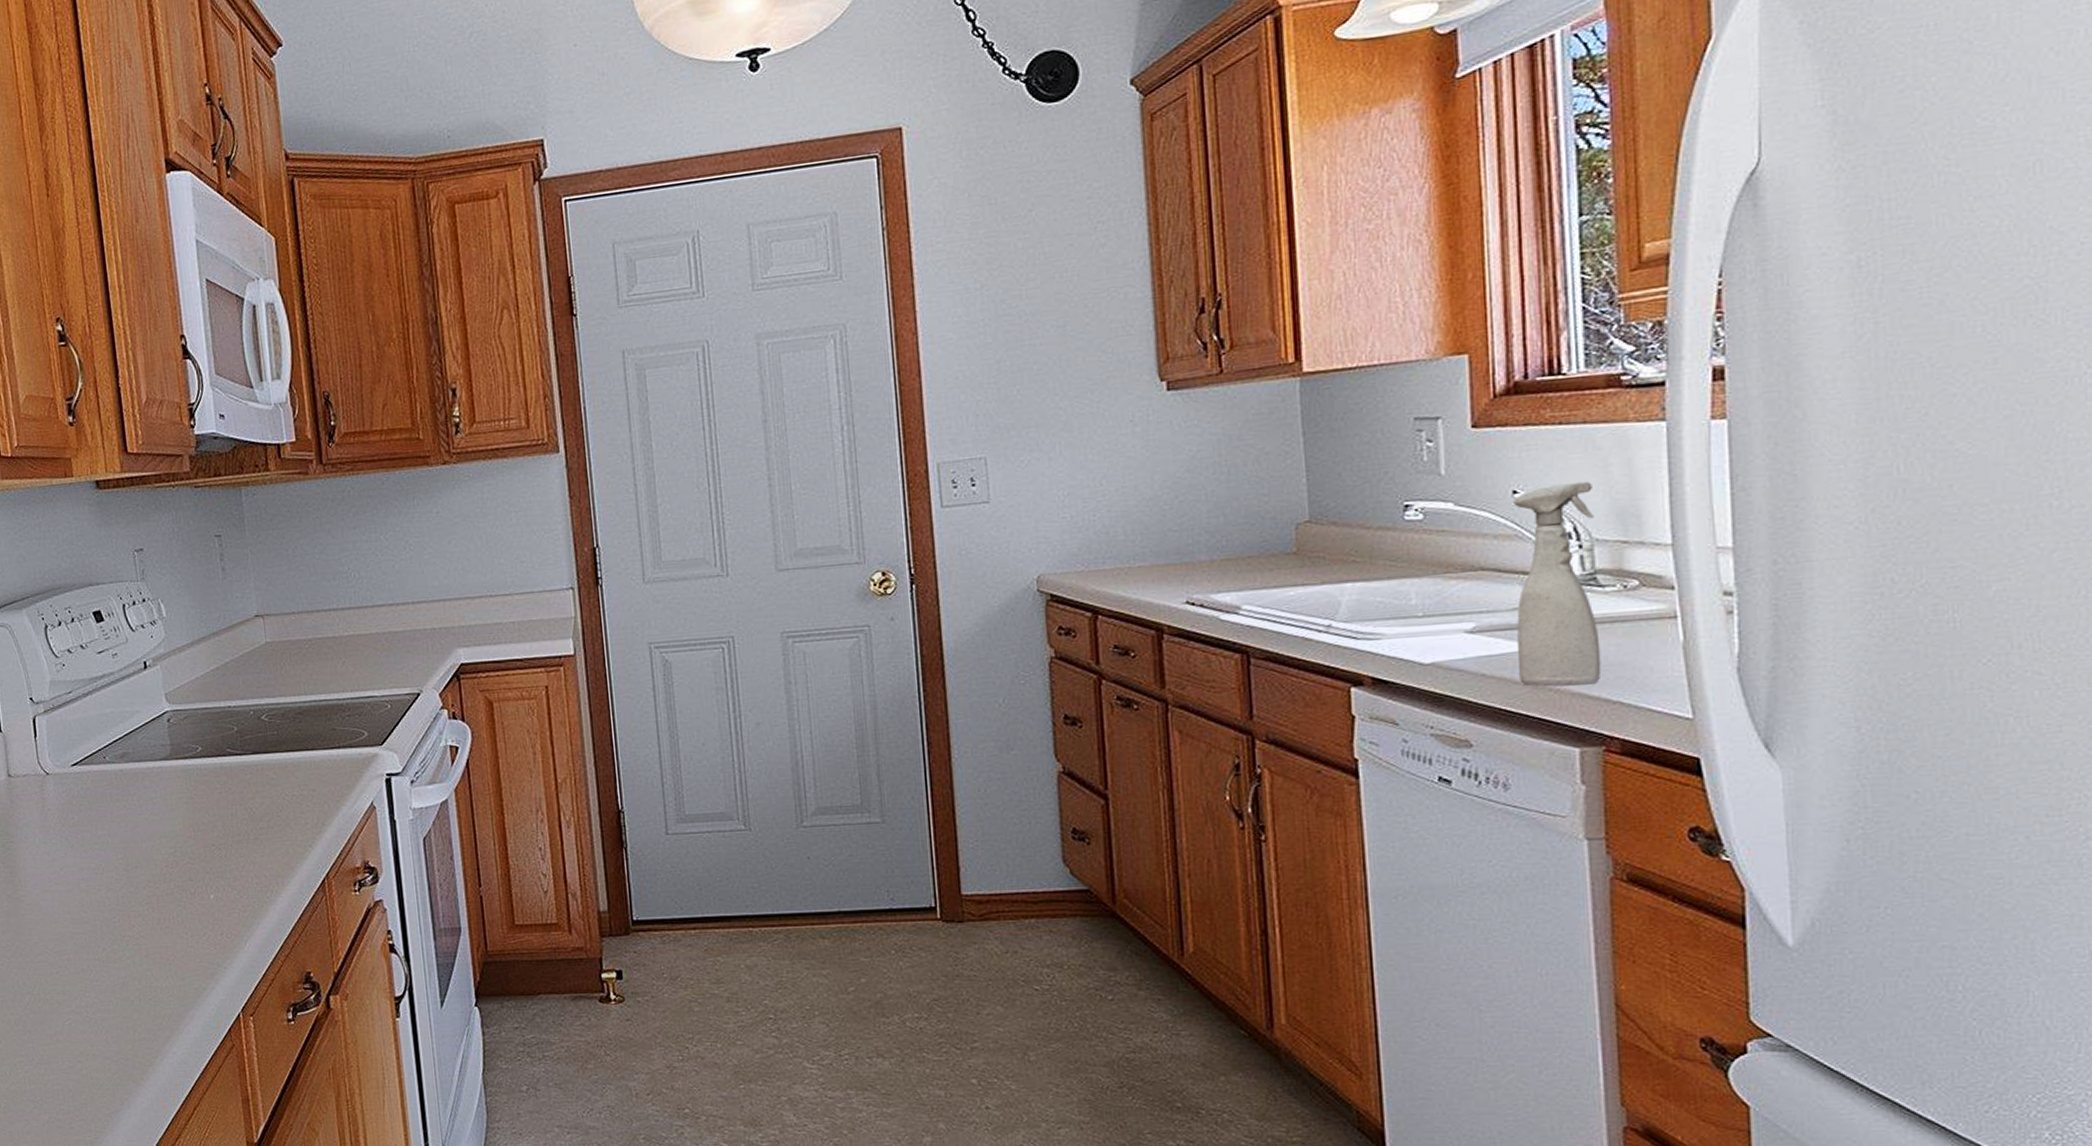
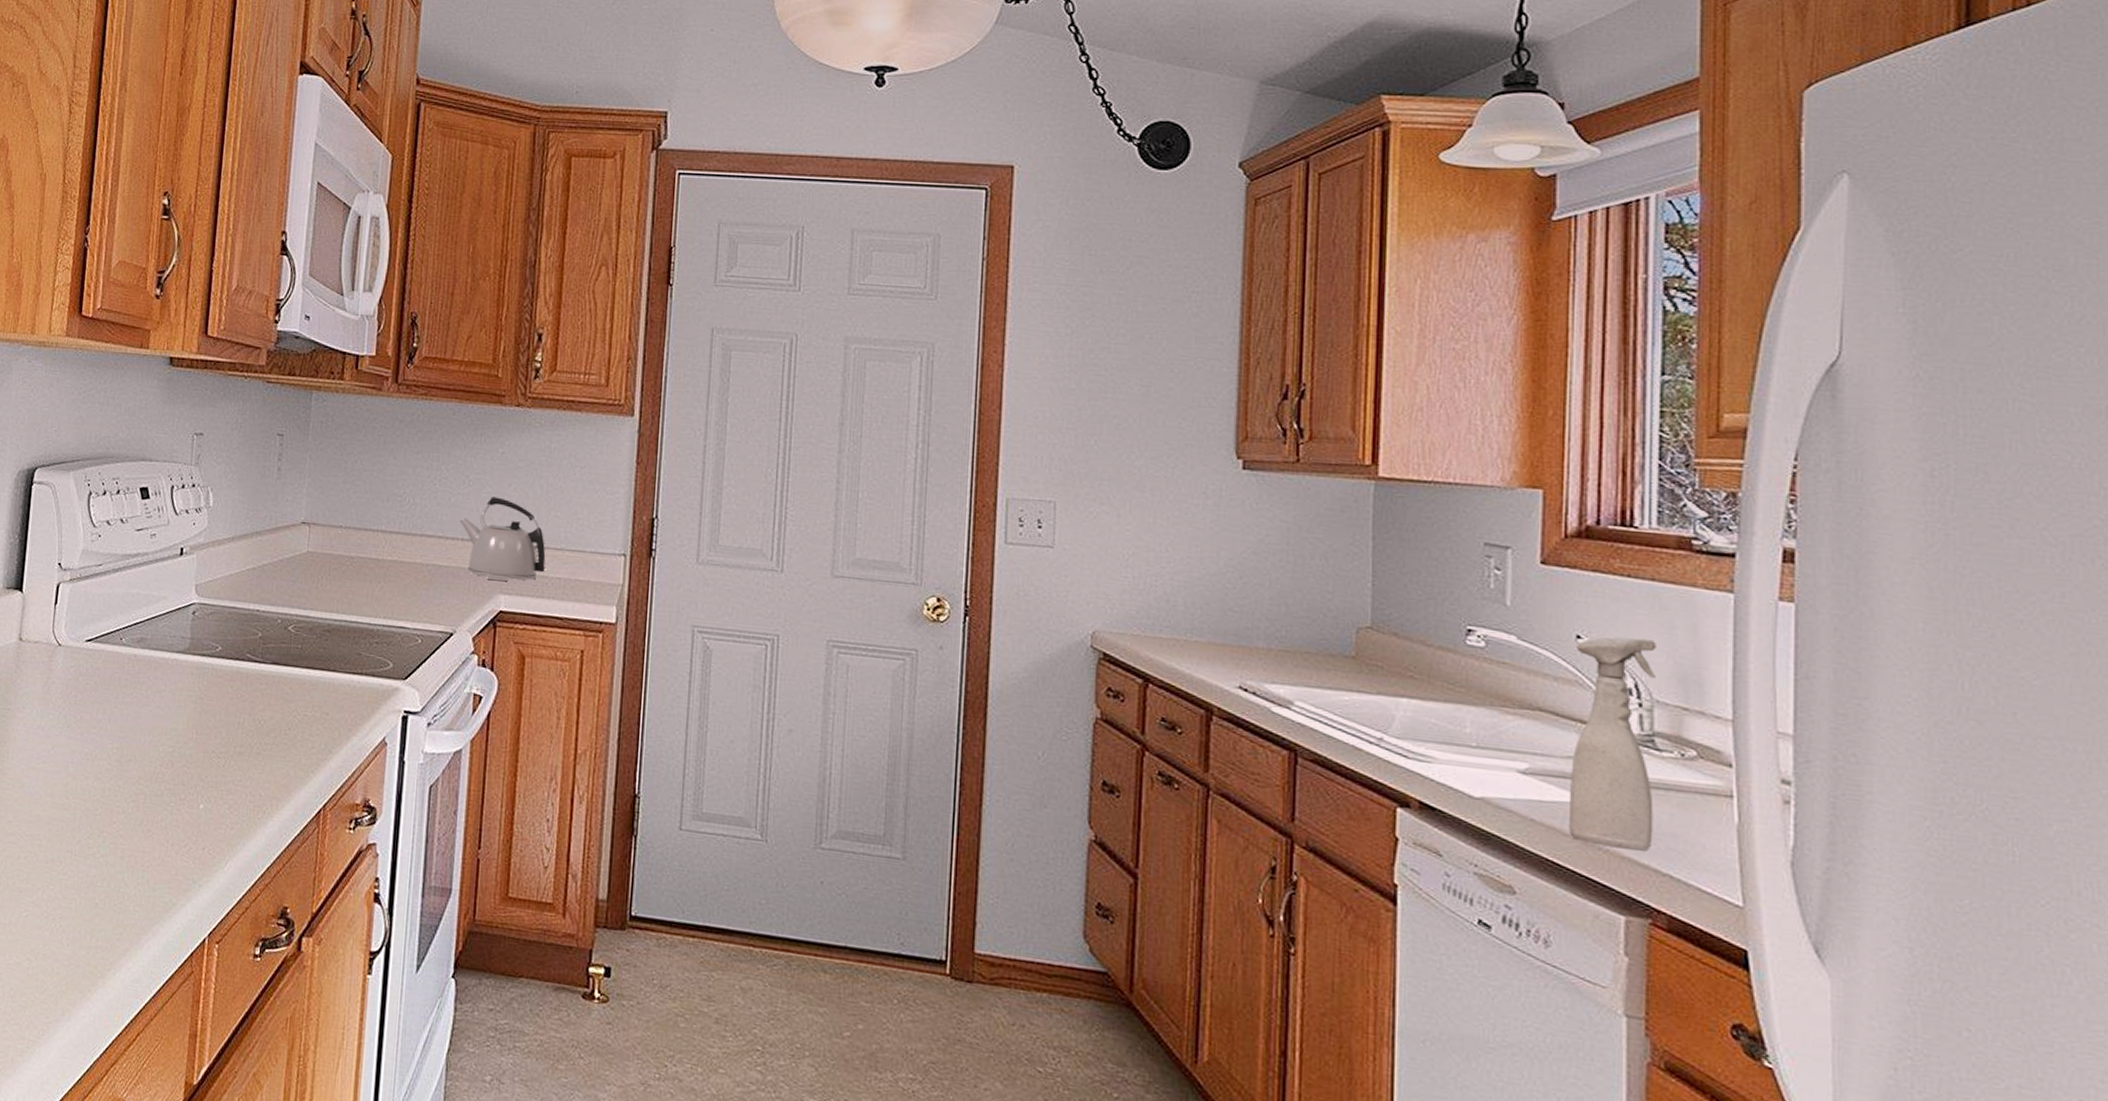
kettle: none [407,556,499,637] -> present [459,496,546,582]

